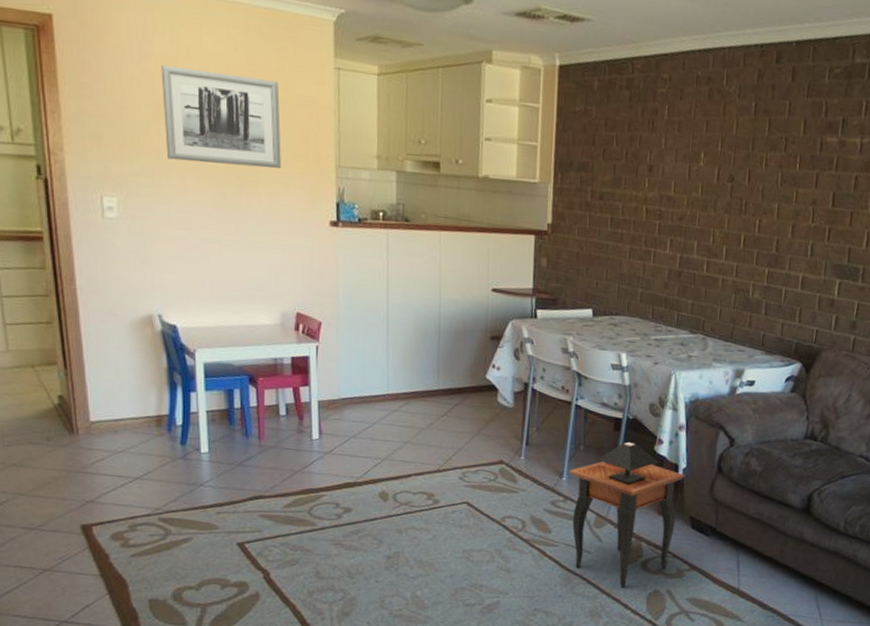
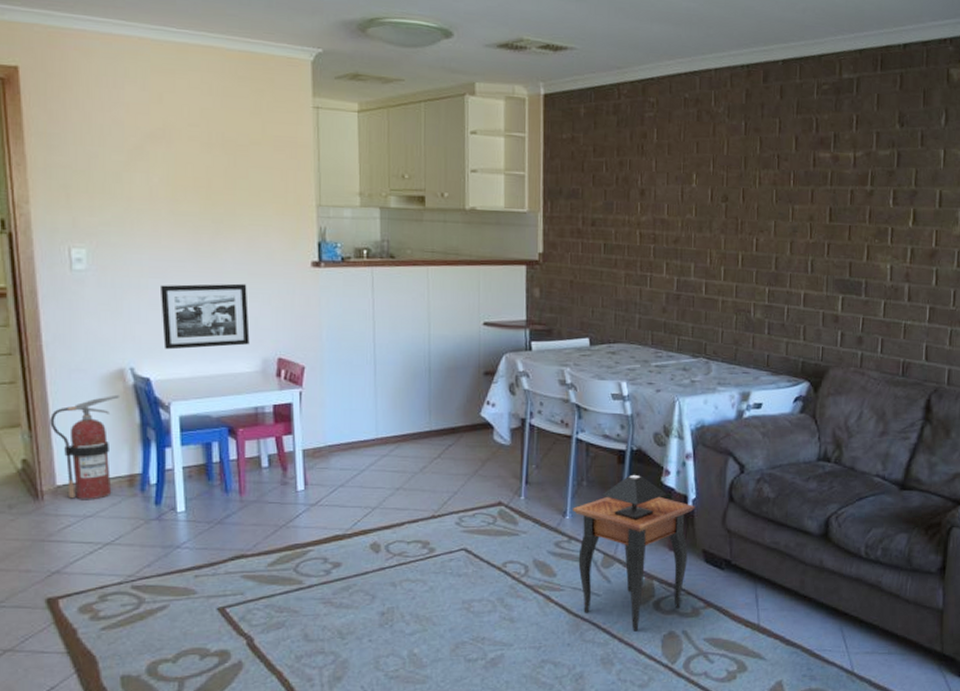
fire extinguisher: none [84,339,149,437] -> present [50,394,121,500]
wall art: present [161,64,281,169] -> none [132,111,259,211]
picture frame: none [186,236,270,299] -> present [159,283,250,350]

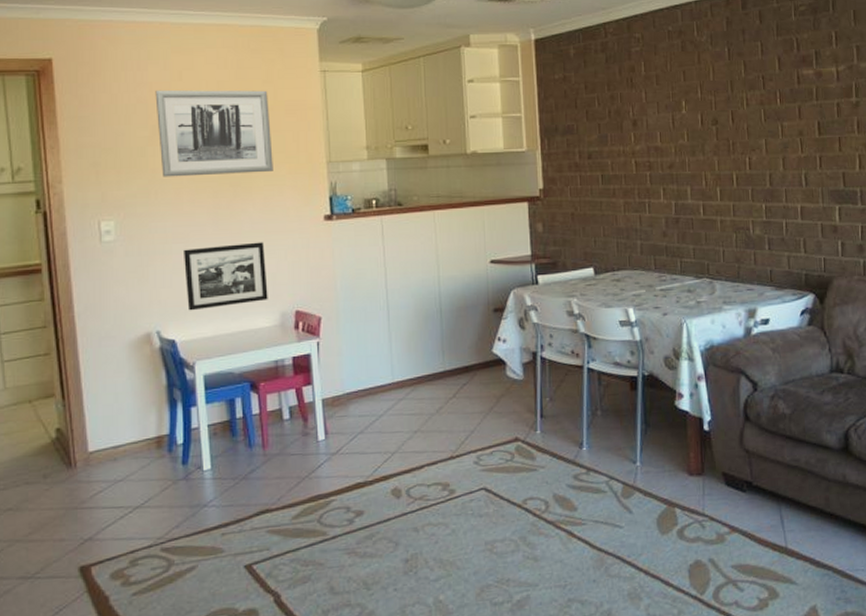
fire extinguisher: present [50,394,121,500] -> none [82,358,148,465]
wall art: none [132,111,259,211] -> present [155,89,273,177]
side table: present [573,474,695,632] -> none [589,399,712,563]

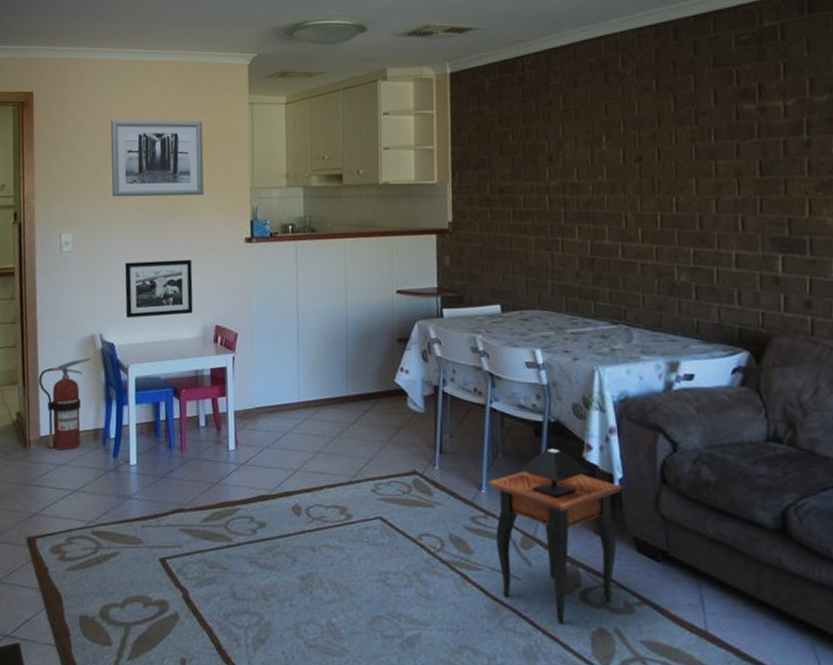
fire extinguisher: none [82,358,148,465] -> present [38,357,91,451]
side table: none [589,399,712,563] -> present [489,448,623,624]

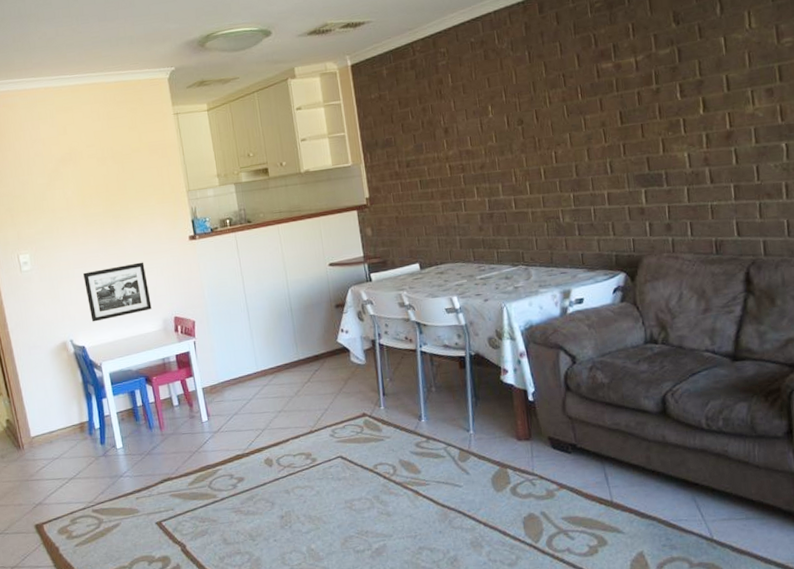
fire extinguisher: present [38,357,91,451] -> none [20,362,70,447]
wall art: present [110,119,204,197] -> none [47,135,145,215]
side table: present [489,448,623,624] -> none [426,376,536,516]

